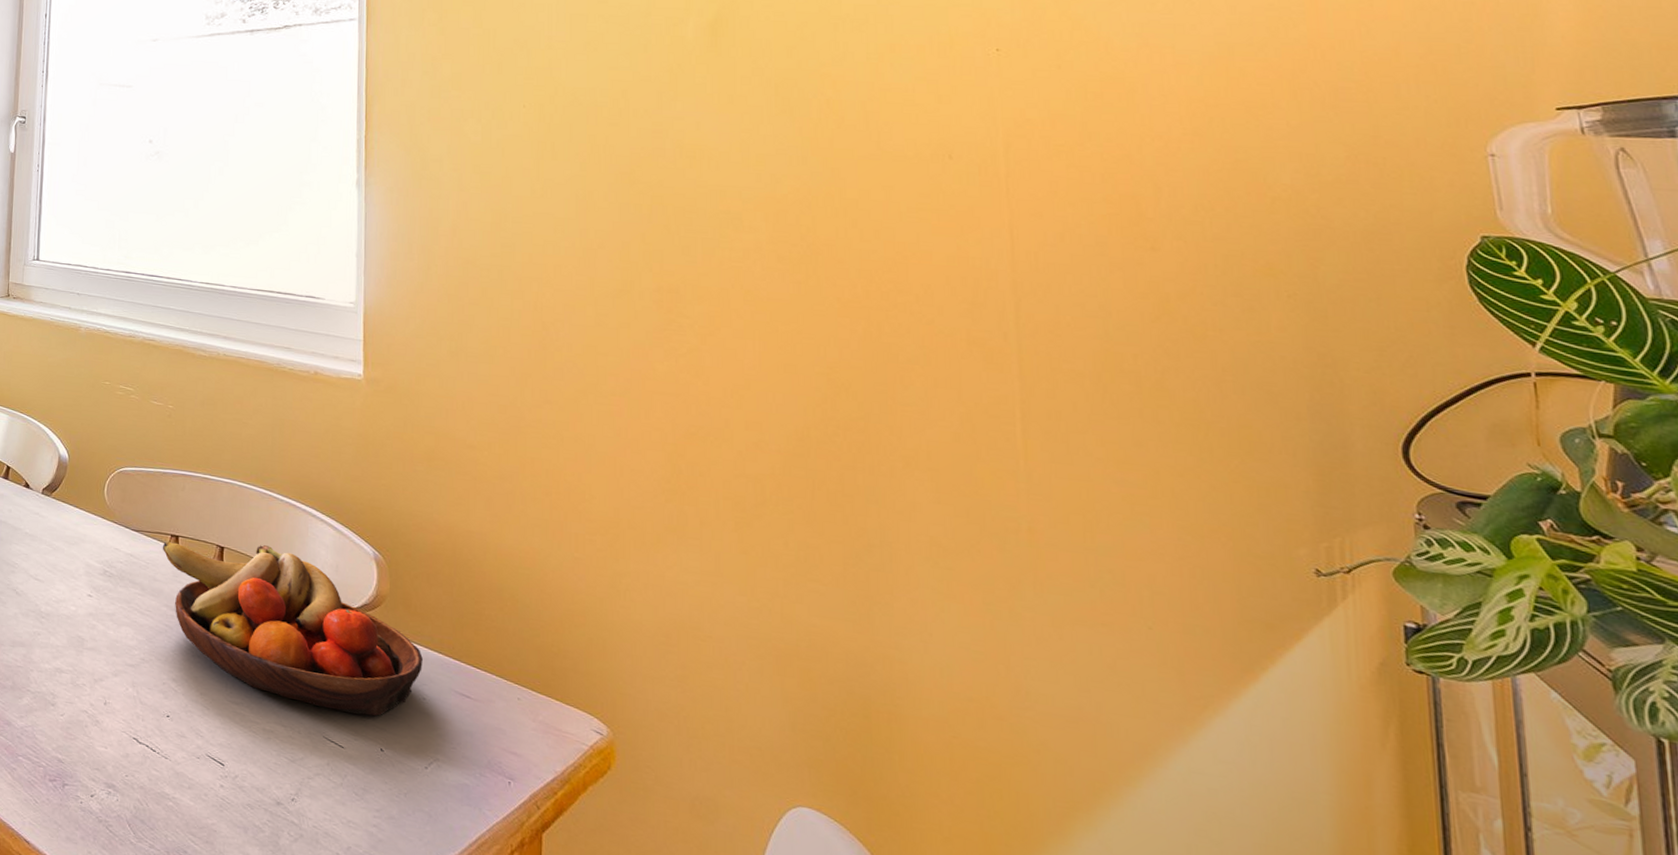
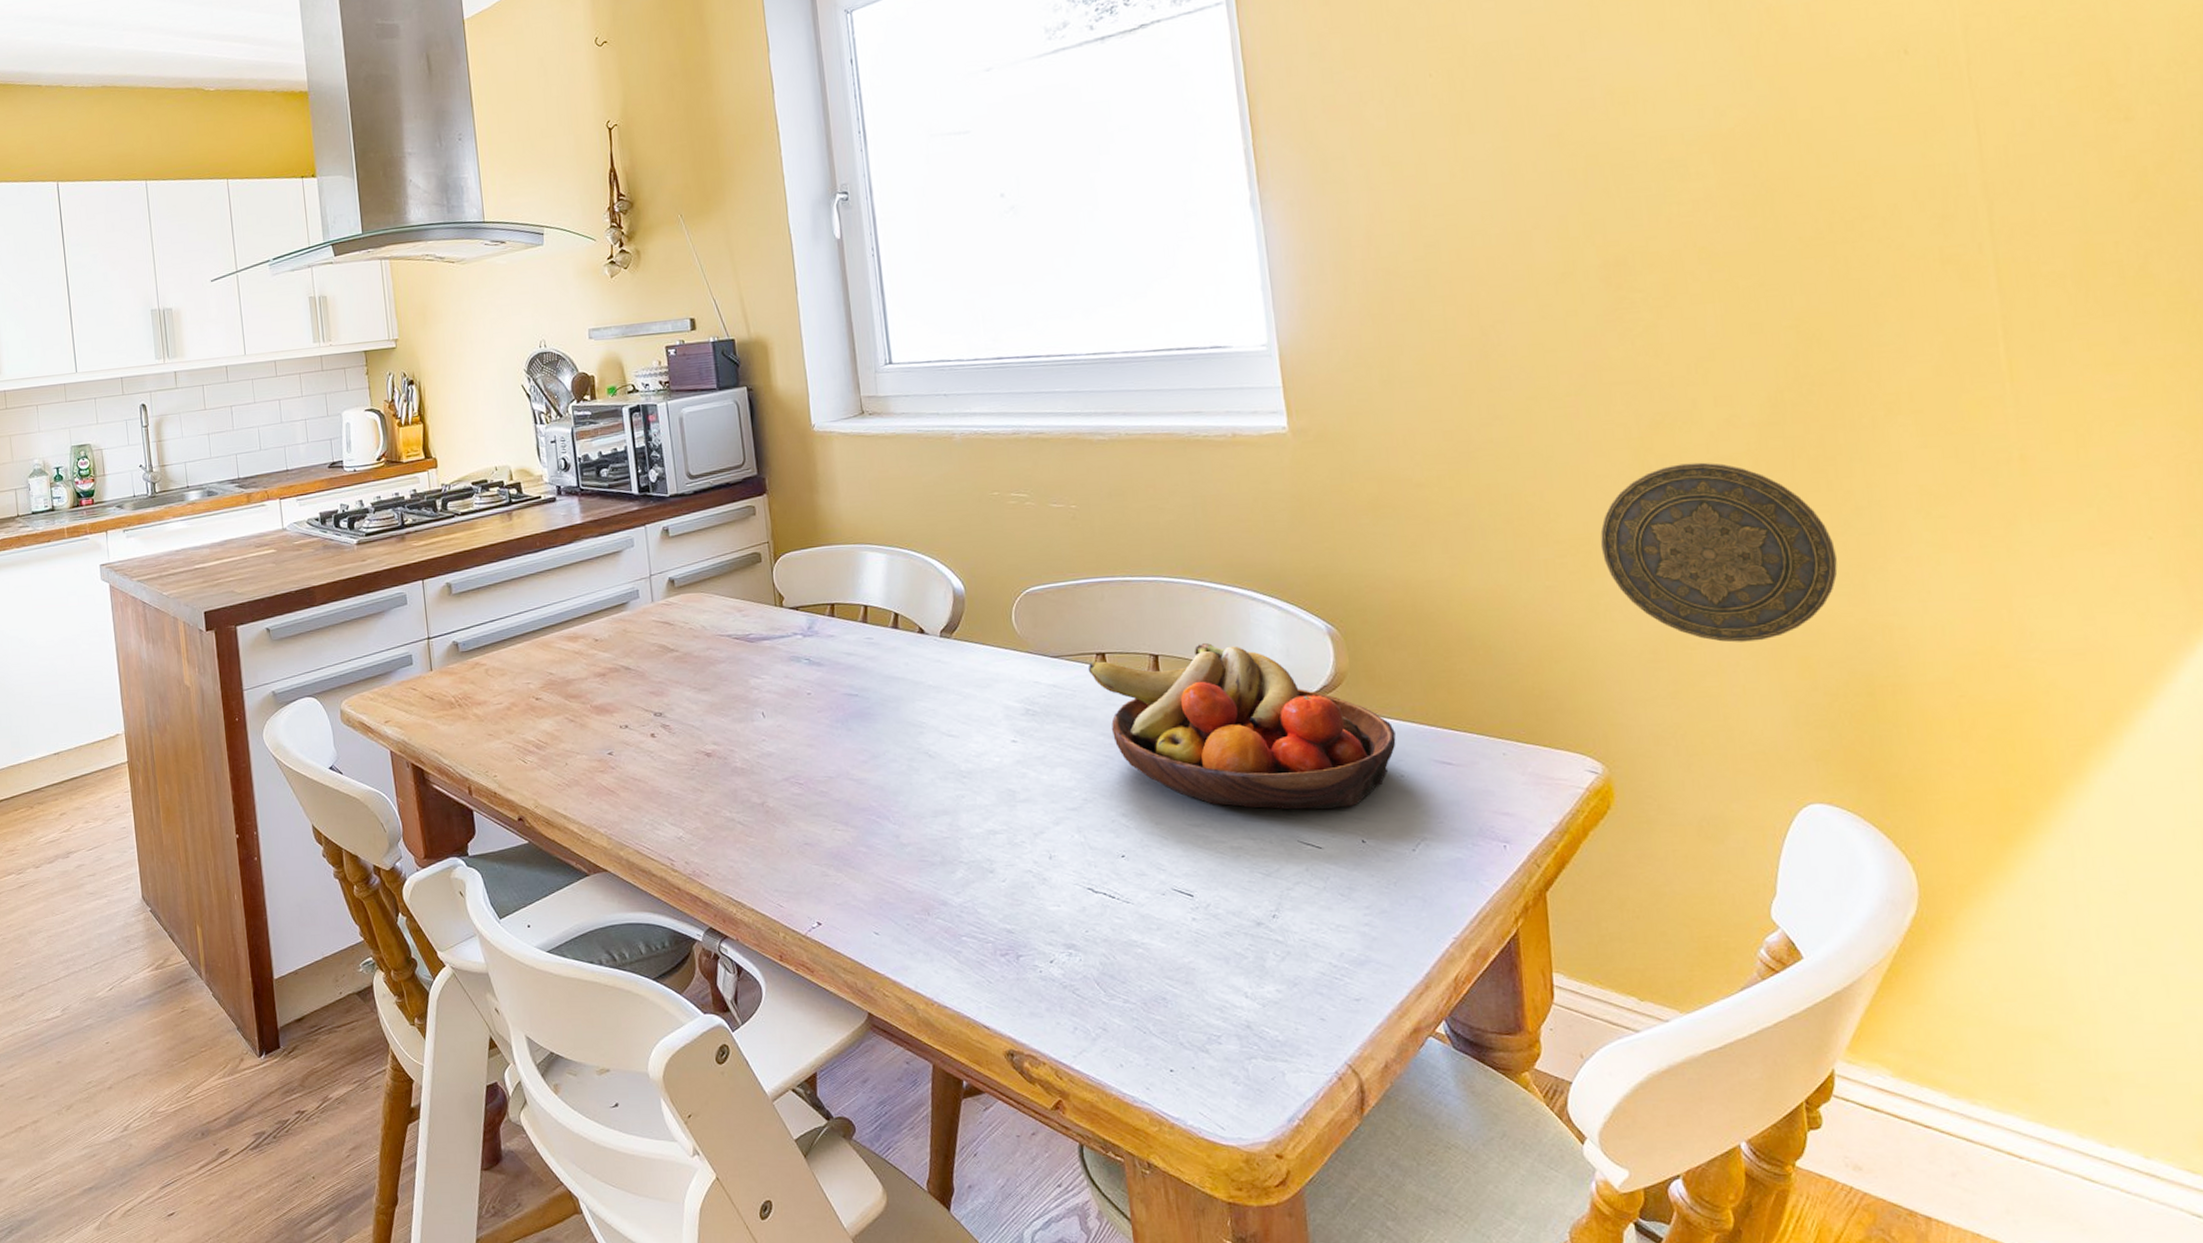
decorative plate: none [628,473,846,647] -> present [1600,462,1838,643]

